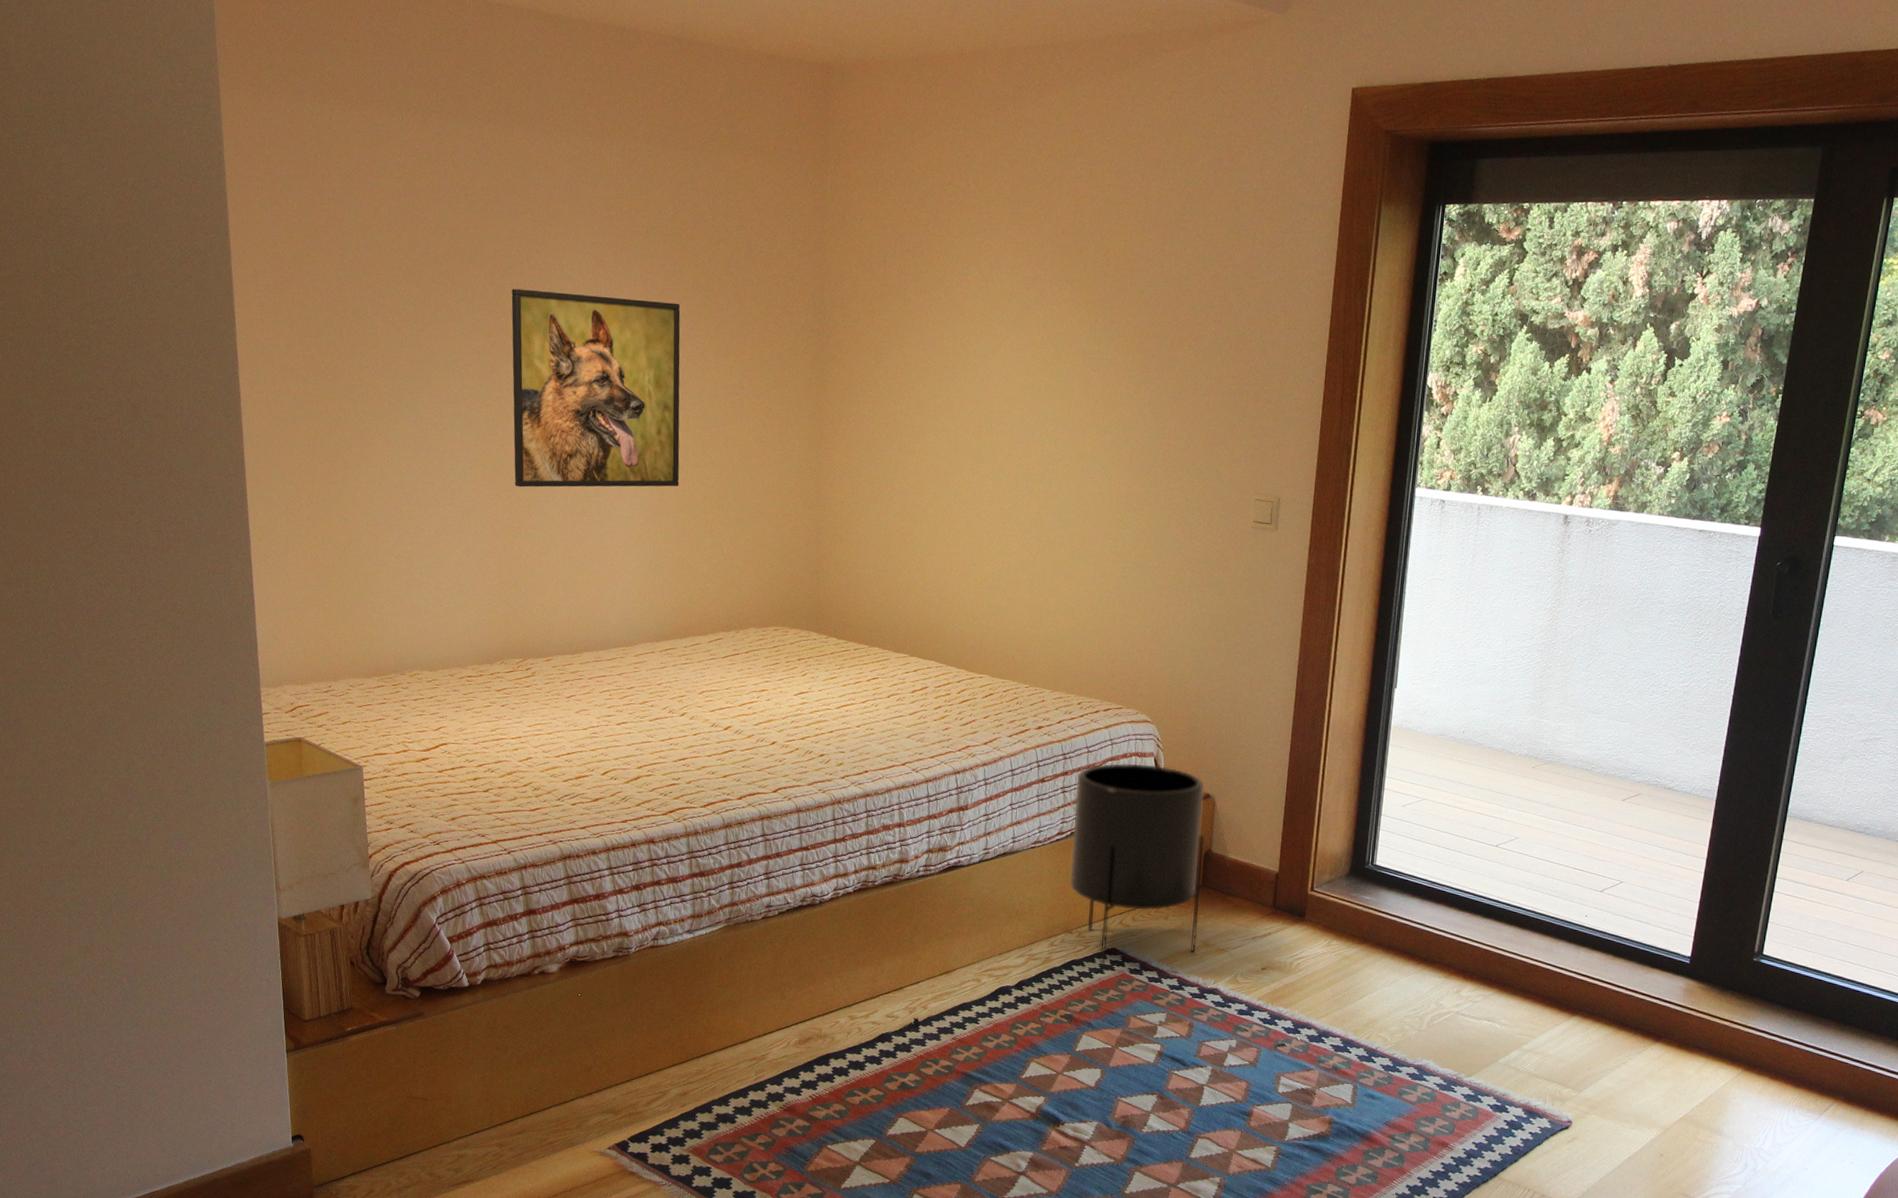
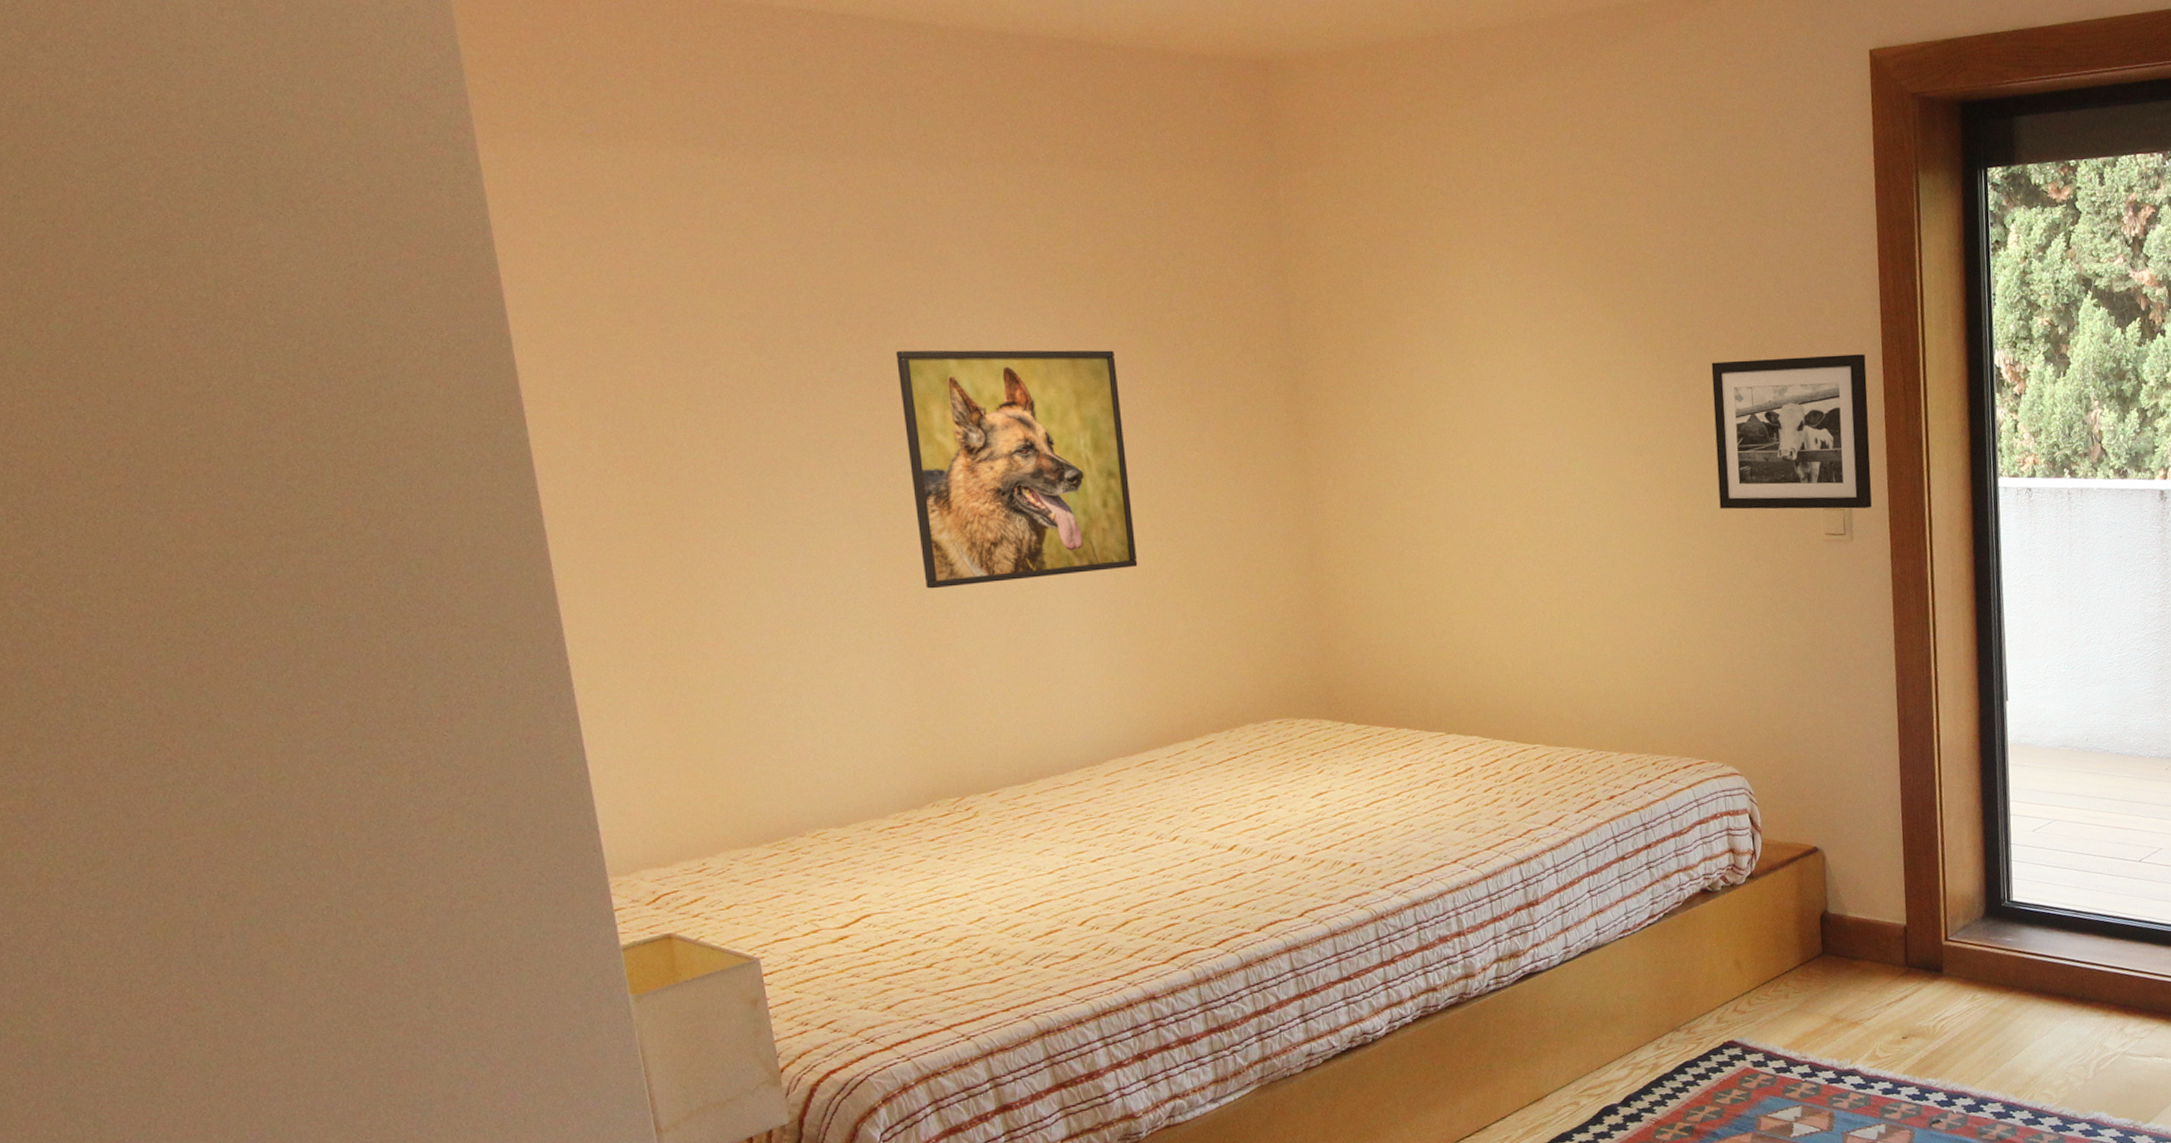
planter: present [1069,763,1205,969] -> none [1662,822,1825,1068]
picture frame: none [1164,359,1311,503] -> present [1711,354,1872,510]

